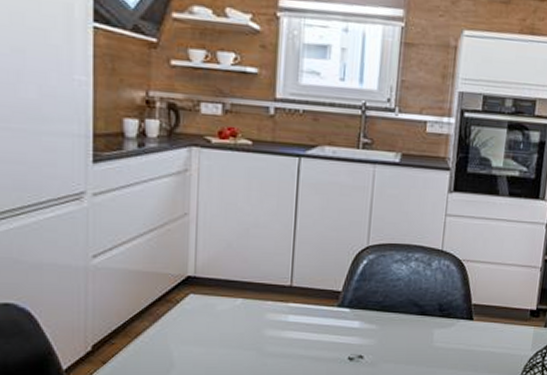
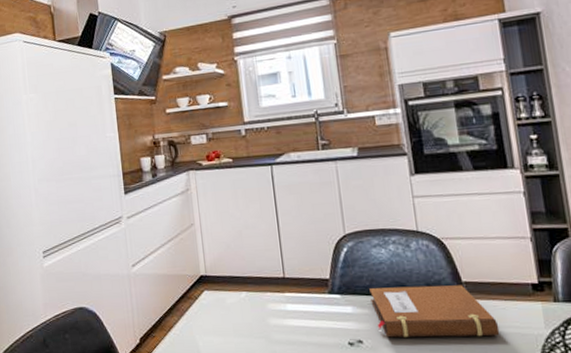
notebook: none [380,304,494,356] -> present [369,285,500,338]

